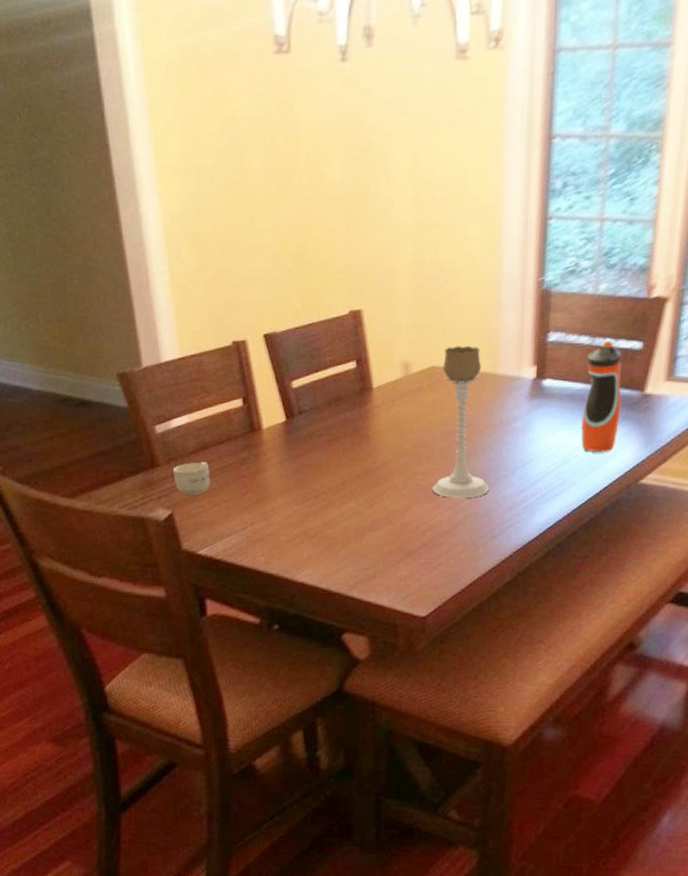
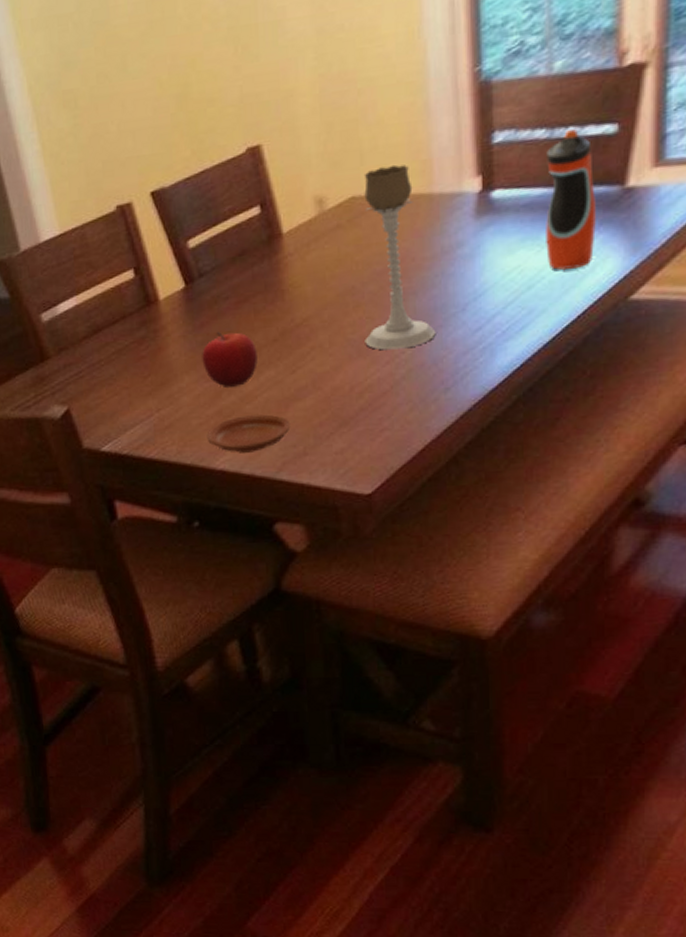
cup: present [172,462,211,495] -> none [64,347,107,387]
plate: none [292,538,365,571] -> present [206,414,291,453]
fruit: none [294,464,342,512] -> present [202,332,258,388]

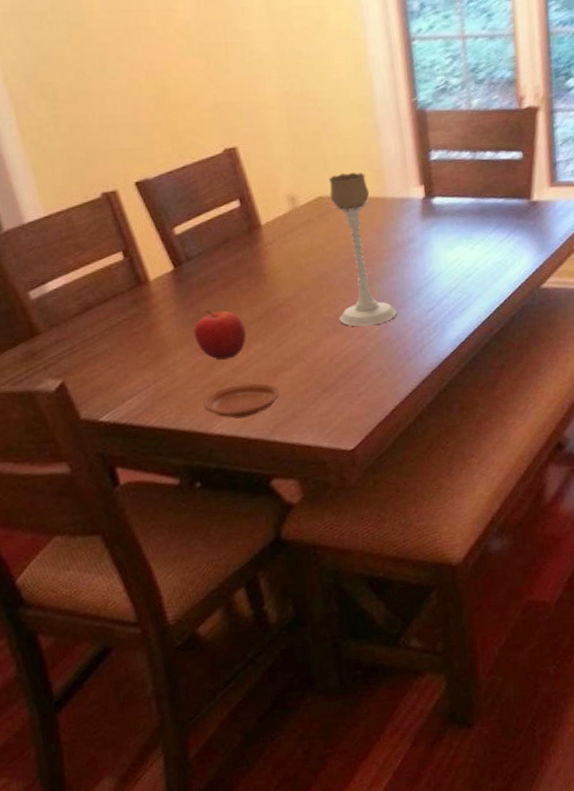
water bottle: present [546,129,596,270] -> none [472,154,513,263]

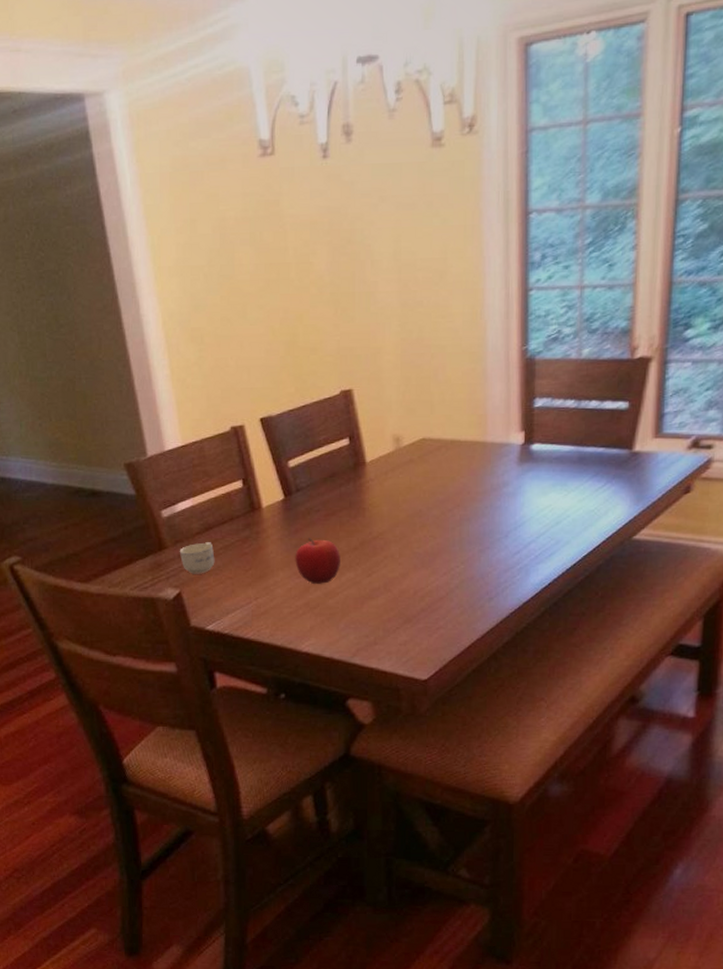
cup: none [56,323,101,361] -> present [179,542,215,574]
plate: present [203,383,280,419] -> none [295,608,365,639]
candle holder: present [328,172,398,327] -> none [427,416,484,564]

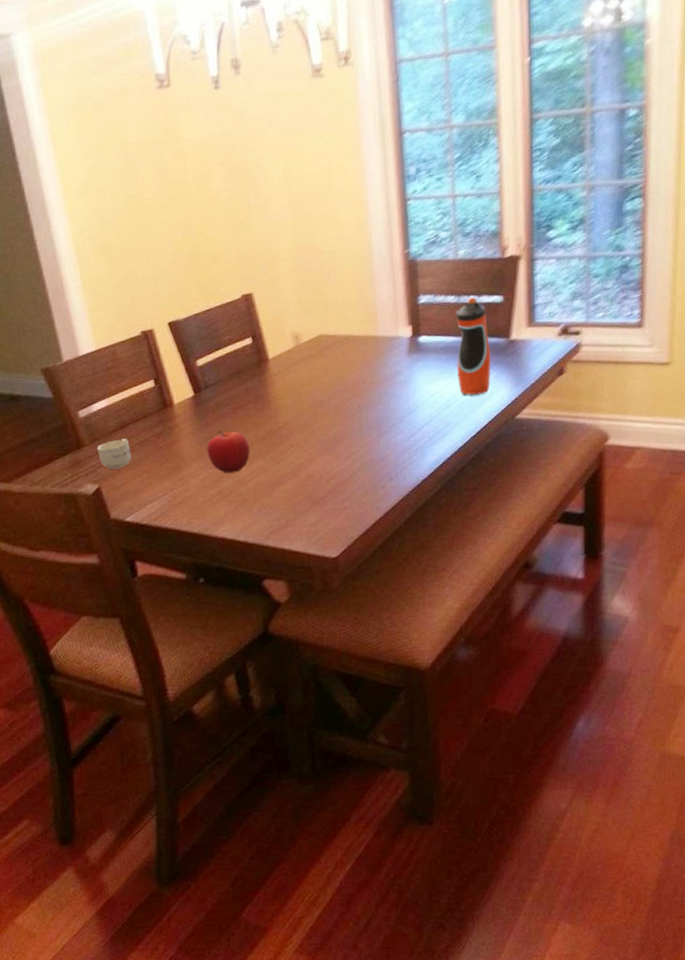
water bottle: none [571,403,610,511] -> present [456,298,491,395]

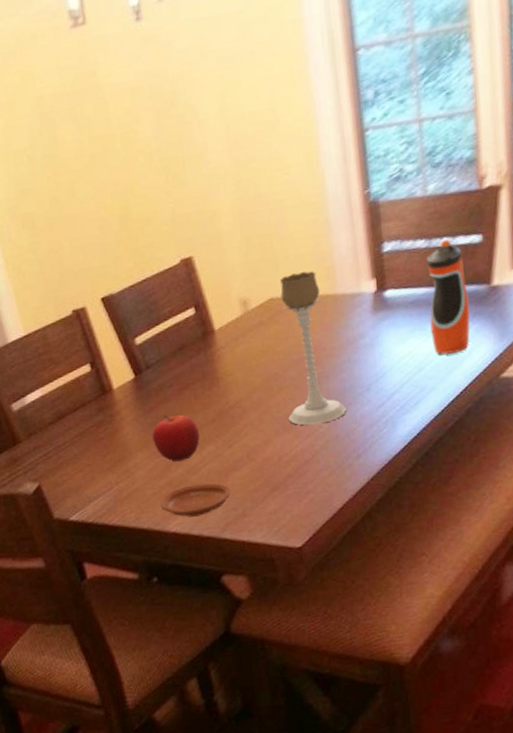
cup: present [96,439,131,470] -> none [33,431,72,466]
plate: none [210,495,275,525] -> present [160,483,231,517]
candle holder: none [328,314,382,449] -> present [279,271,347,426]

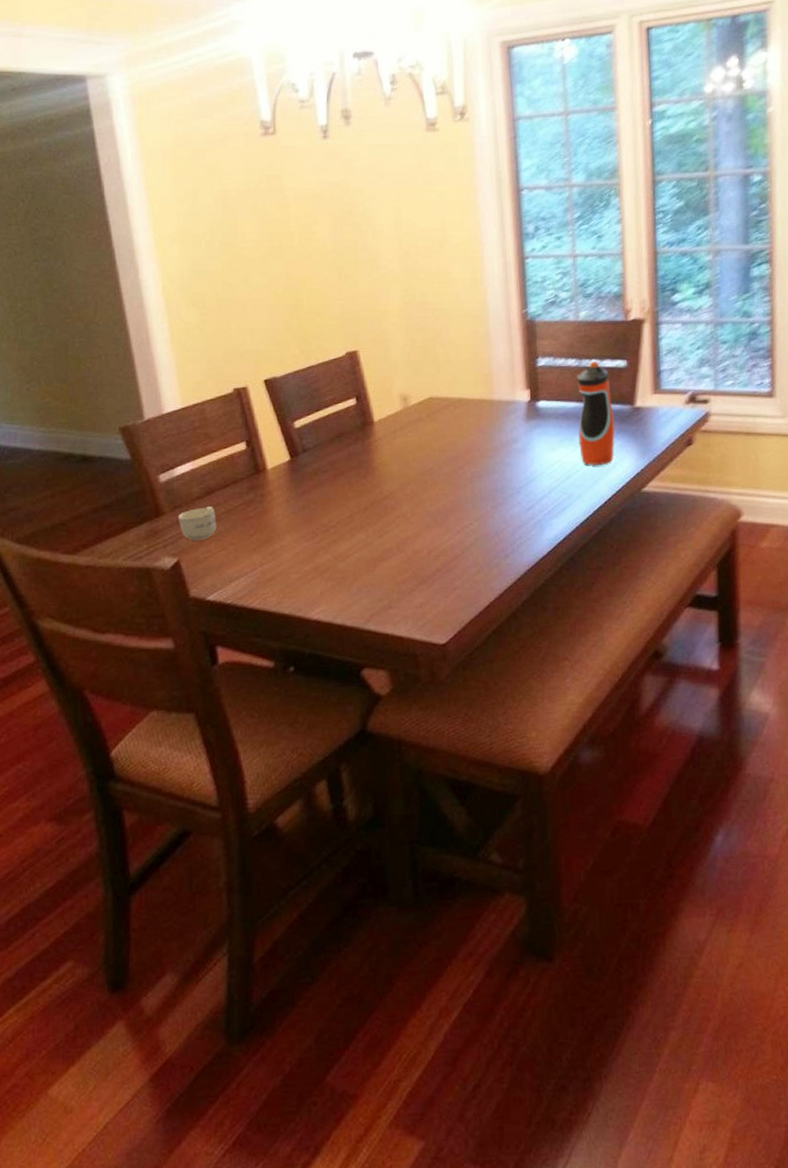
cup: none [33,431,72,466] -> present [178,507,217,541]
fruit: present [152,415,200,462] -> none [302,499,351,547]
plate: present [160,483,231,517] -> none [304,572,378,605]
candle holder: present [279,271,347,426] -> none [439,375,497,522]

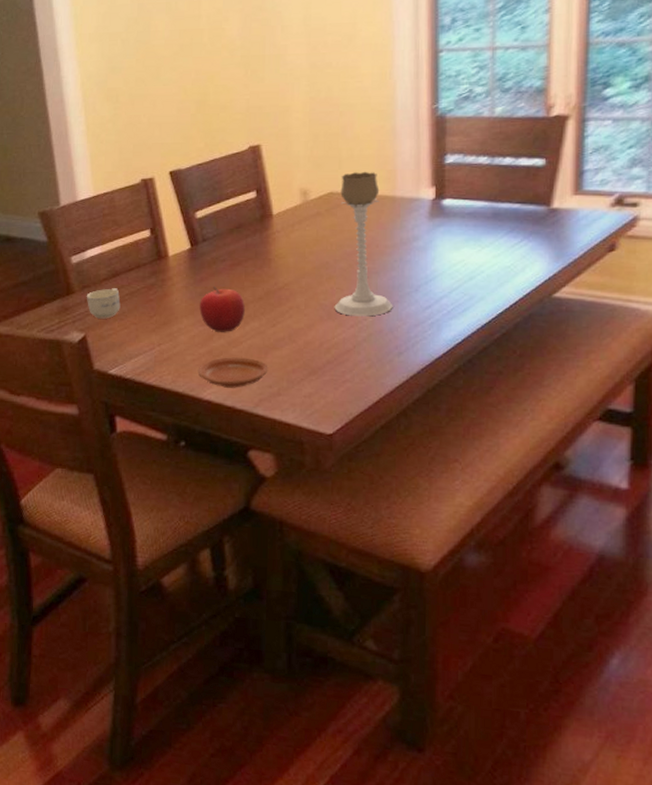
fruit: none [302,499,351,547] -> present [199,287,245,332]
plate: none [304,572,378,605] -> present [197,357,268,388]
candle holder: none [439,375,497,522] -> present [334,171,393,317]
water bottle: present [577,362,615,465] -> none [485,160,526,267]

